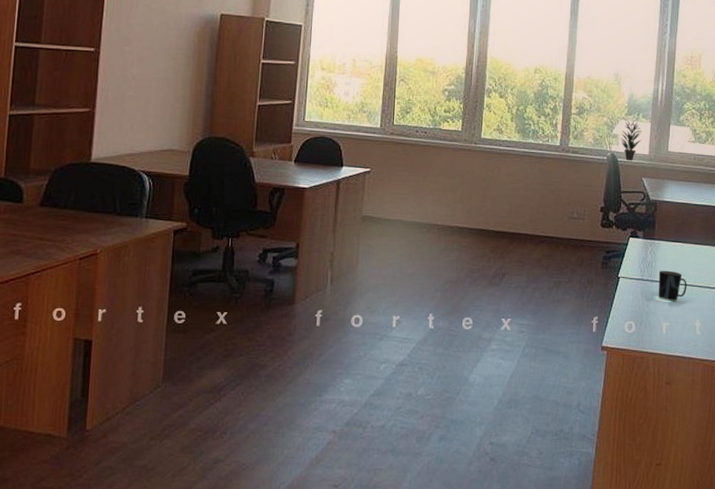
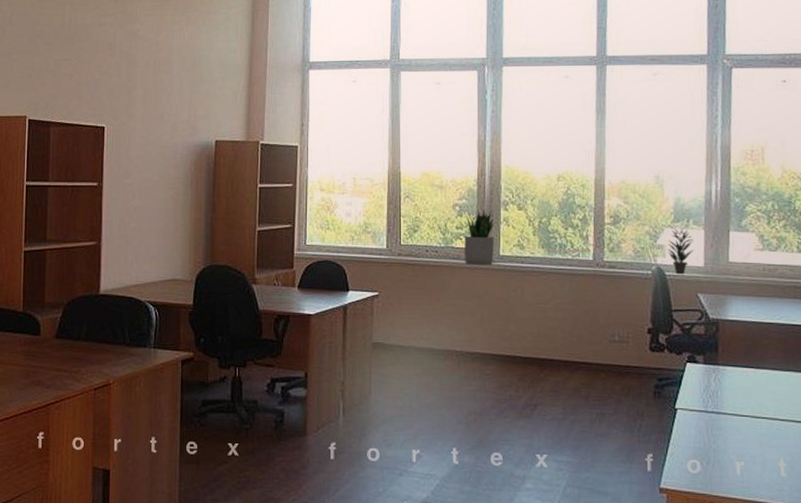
planter: none [450,95,479,148] -> present [464,209,495,266]
mug: present [658,270,687,302] -> none [726,400,765,438]

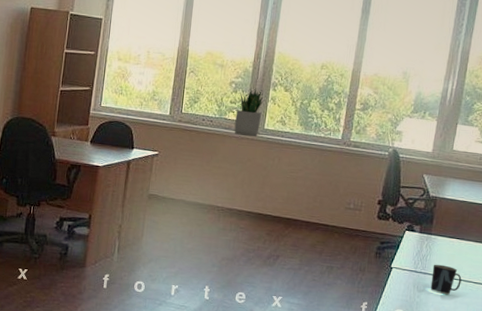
potted plant: present [668,228,693,275] -> none [404,117,426,158]
mug: none [726,400,765,438] -> present [430,264,462,295]

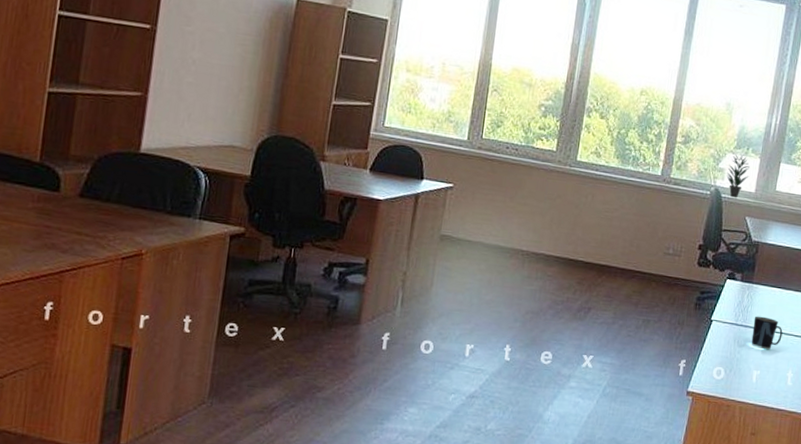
planter: present [234,88,264,137] -> none [542,113,577,170]
potted plant: none [404,117,426,158] -> present [726,154,749,198]

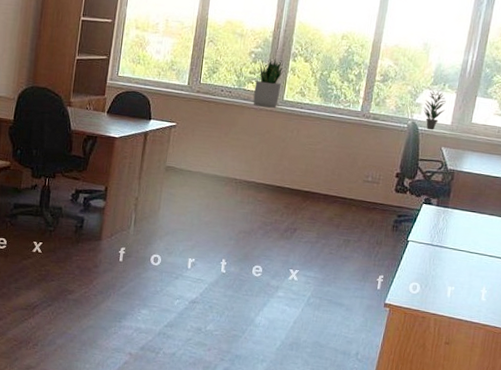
planter: none [542,113,577,170] -> present [253,58,283,109]
mug: present [751,316,783,350] -> none [446,237,477,269]

